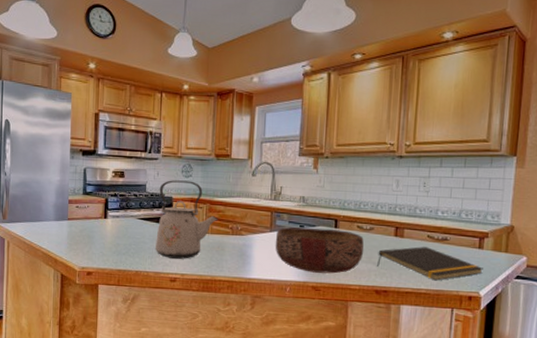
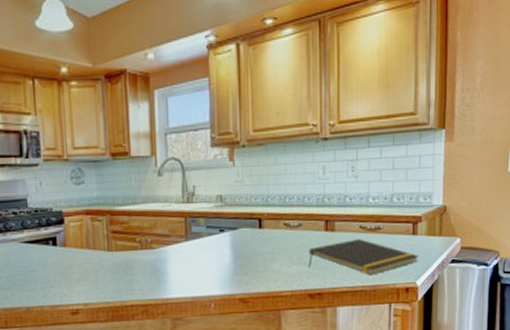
kettle: present [155,180,219,259] -> none [44,189,123,287]
bowl: present [275,227,364,274] -> none [192,230,294,283]

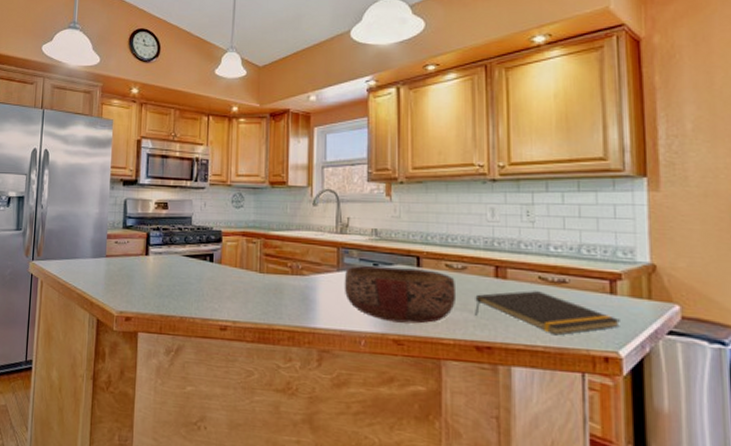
bowl: none [192,230,294,283] -> present [344,265,457,324]

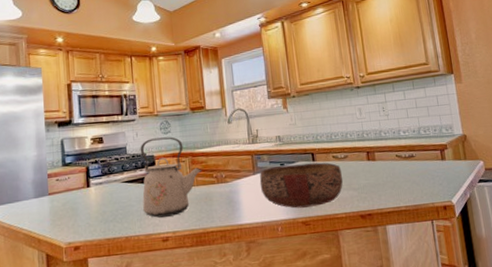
kettle: none [203,211,275,303] -> present [140,136,202,218]
notepad: present [475,291,620,336] -> none [356,166,450,197]

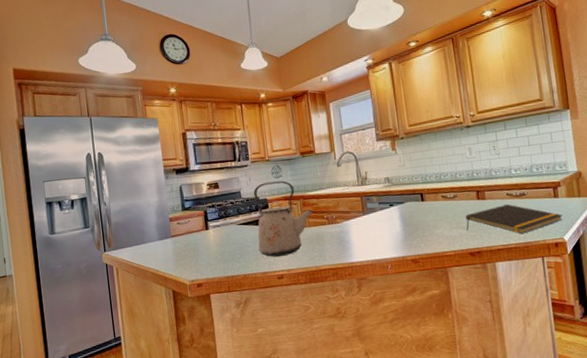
bowl: present [259,162,344,208] -> none [369,202,453,247]
notepad: none [356,166,450,197] -> present [465,204,563,234]

